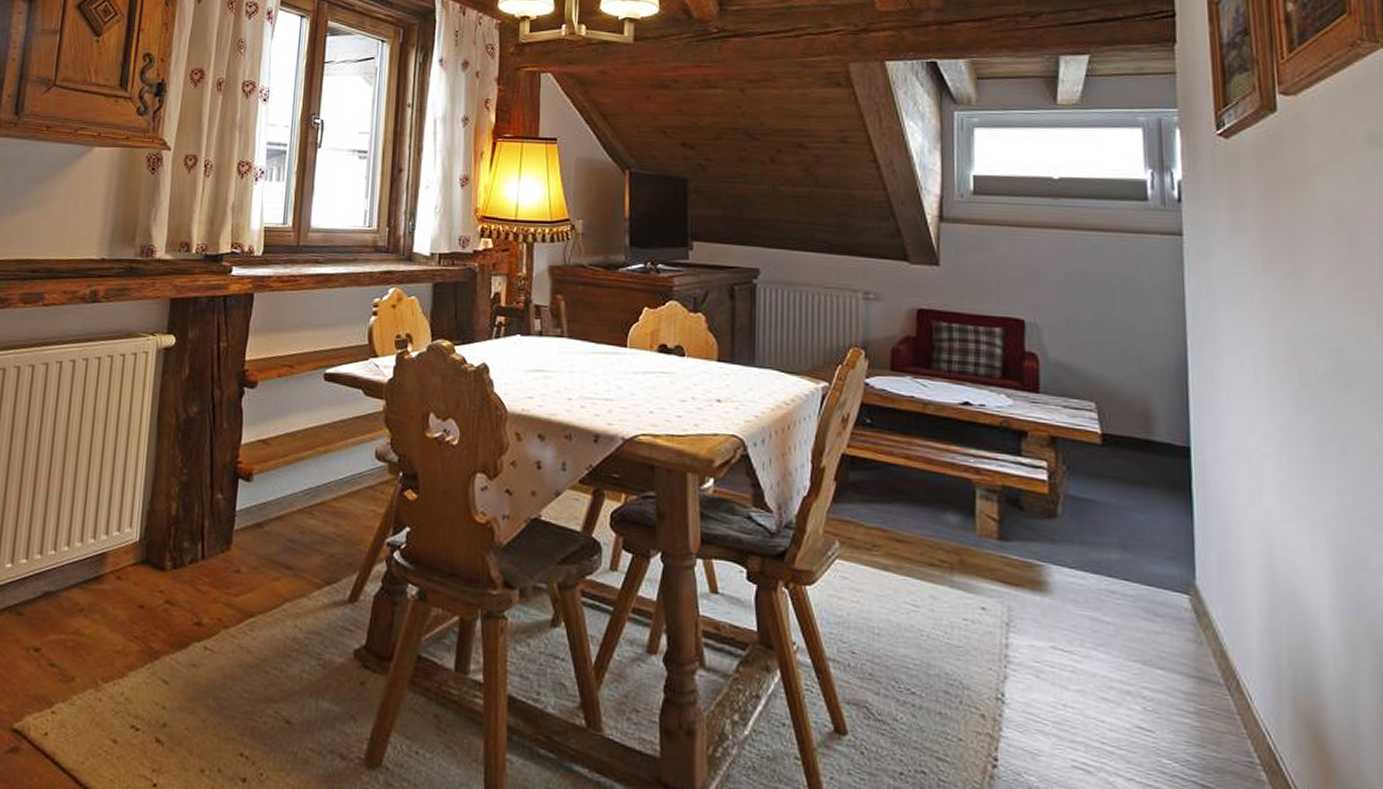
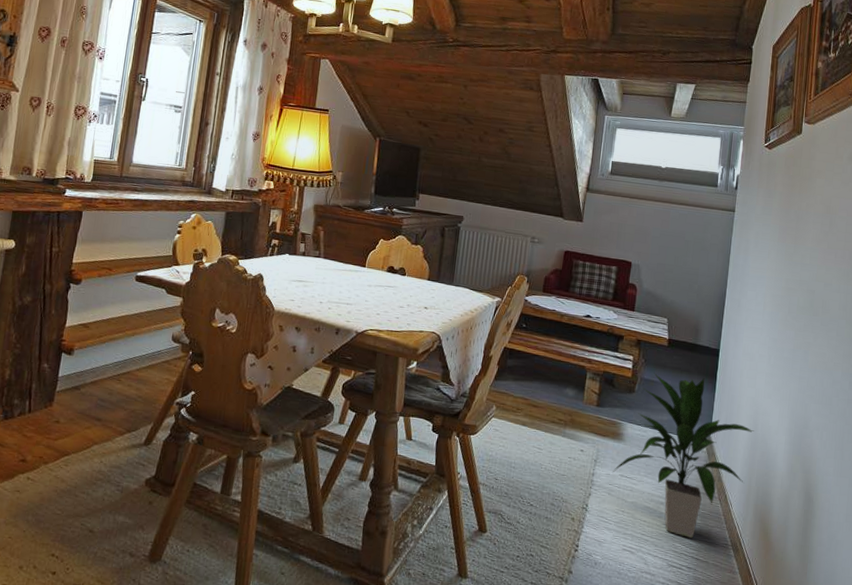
indoor plant: none [1038,486,1271,751] -> present [612,373,754,538]

